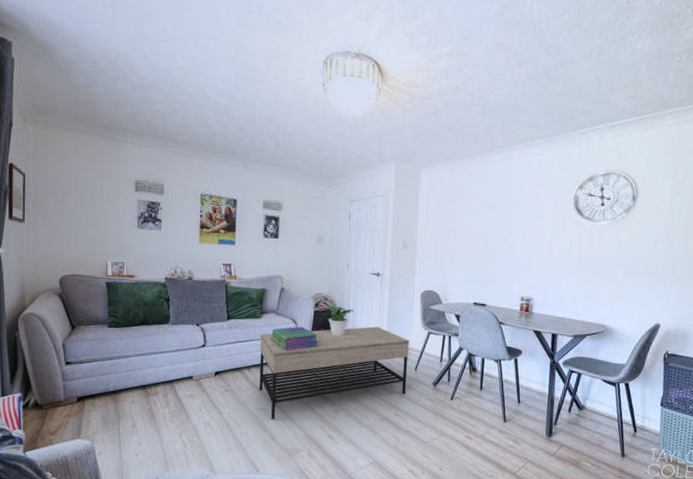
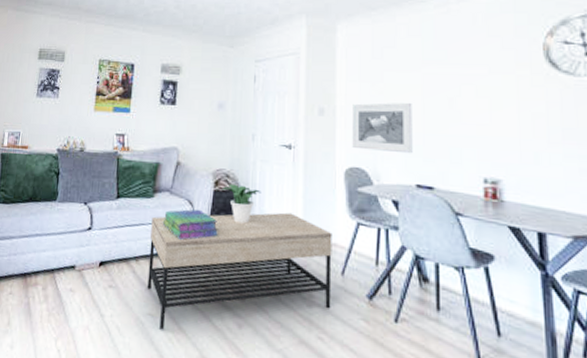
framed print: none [428,239,476,280] -> present [352,103,413,154]

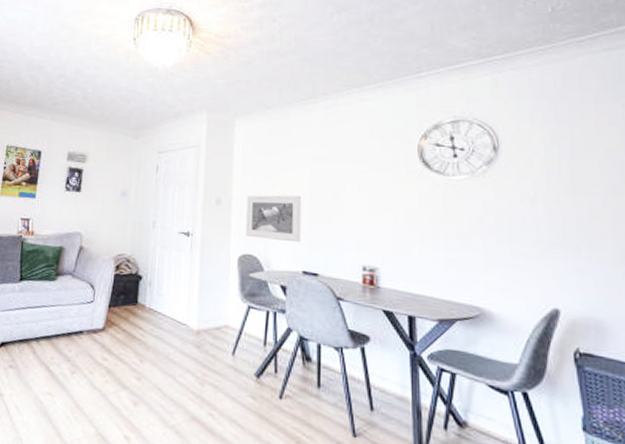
coffee table: present [147,212,332,330] -> none [47,296,225,408]
stack of books: present [162,209,220,240] -> none [64,292,119,322]
potted plant: present [221,184,261,224] -> none [122,268,160,307]

